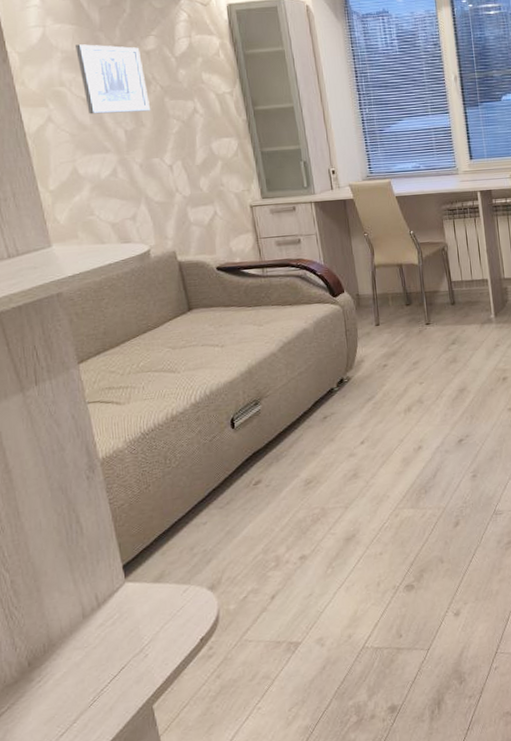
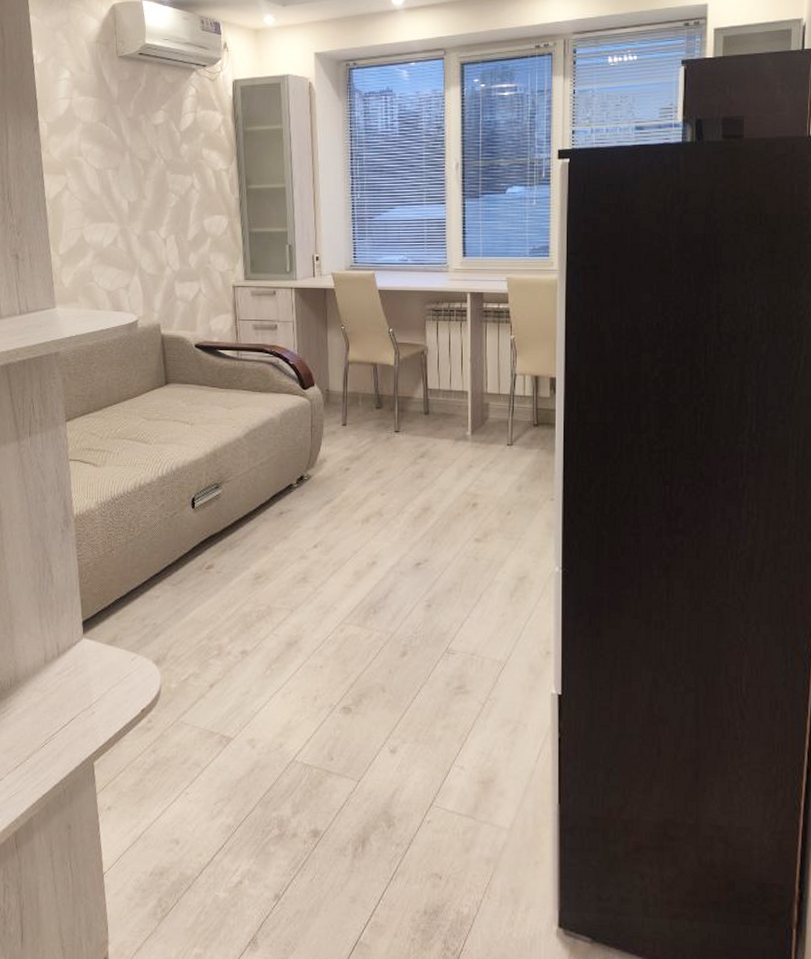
wall art: present [76,44,151,114] -> none [95,116,153,184]

